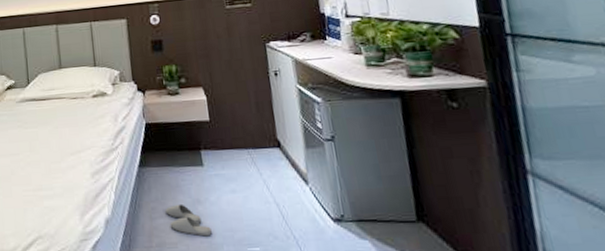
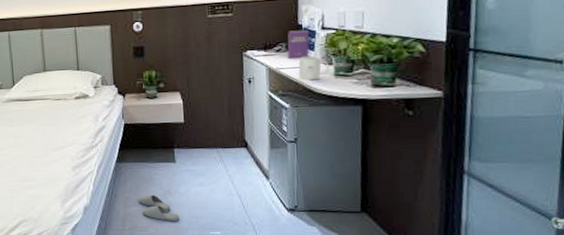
book: none [310,19,336,50] -> present [287,30,310,60]
mug: none [325,45,360,72] -> present [298,56,330,81]

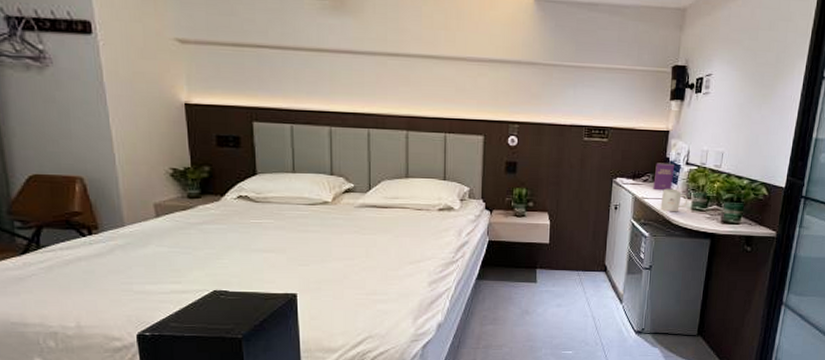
slippers: present [138,194,179,222] -> none [495,313,534,341]

